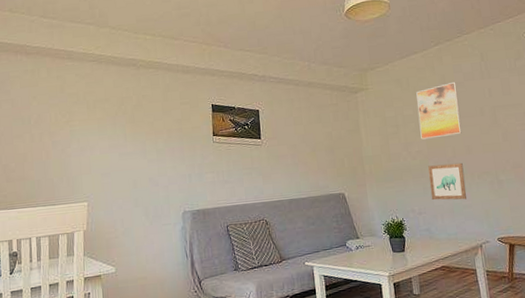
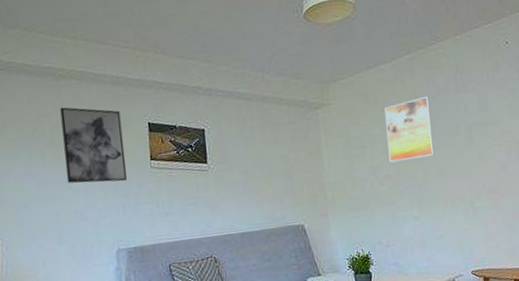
wall art: none [139,91,193,155] -> present [60,107,127,183]
wall art: present [428,162,467,200] -> none [397,188,439,231]

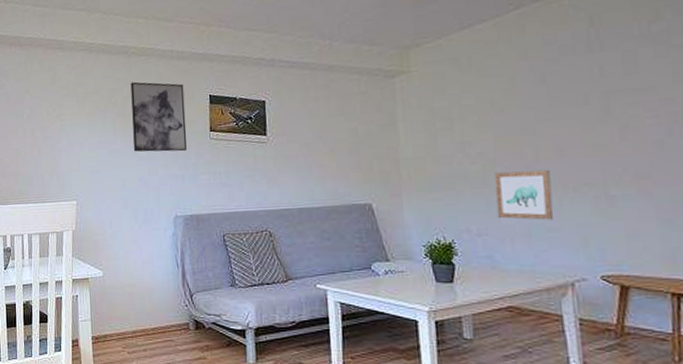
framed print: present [384,96,435,163] -> none [481,57,552,138]
wall art: none [397,188,439,231] -> present [495,169,554,221]

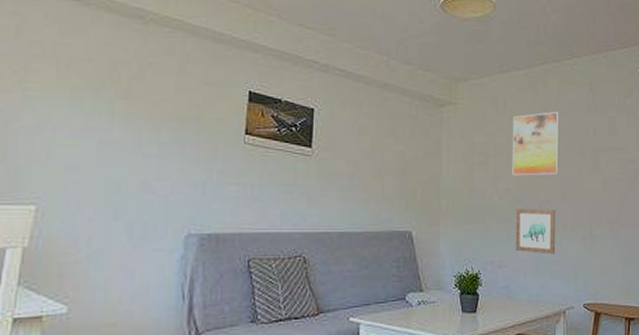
wall art: present [130,81,187,152] -> none [137,56,217,154]
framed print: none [481,57,552,138] -> present [512,111,560,176]

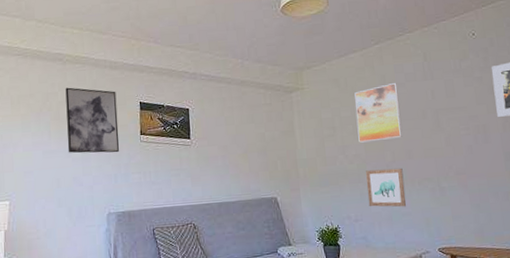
wall art: none [137,56,217,154] -> present [65,87,120,153]

